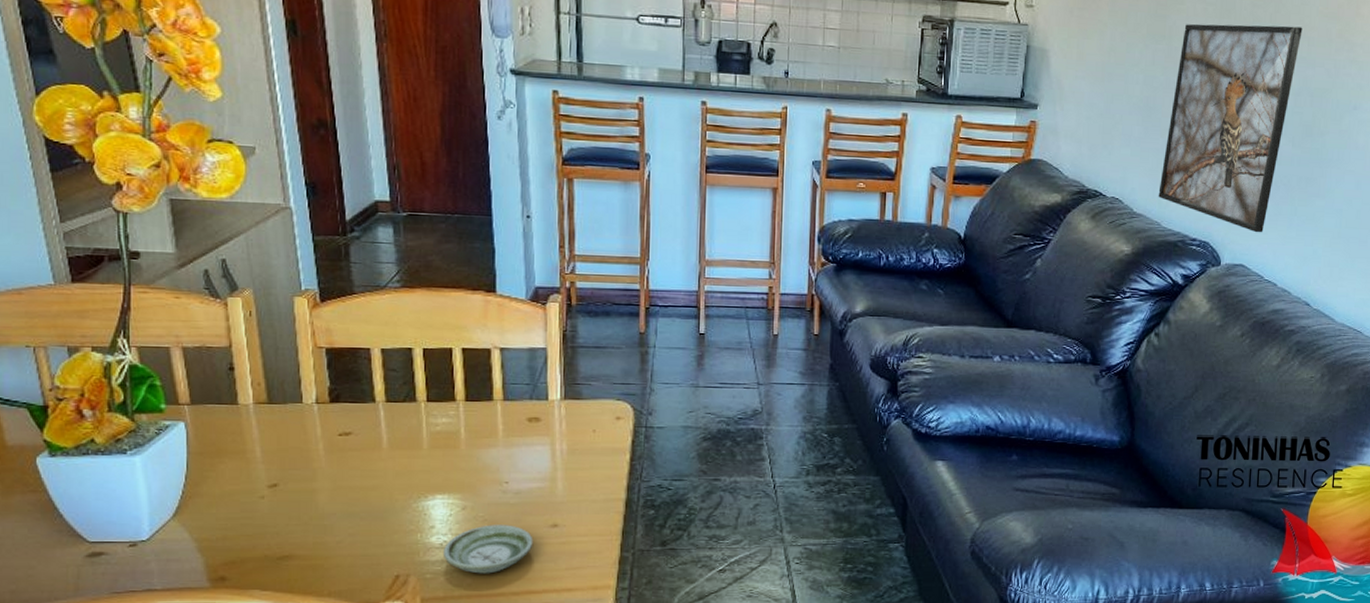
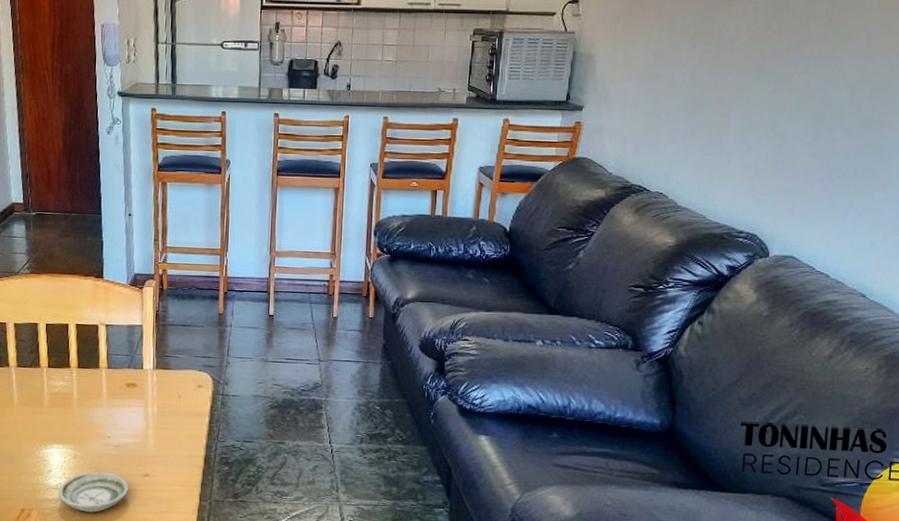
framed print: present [1158,23,1303,233] -> none [704,20,862,225]

